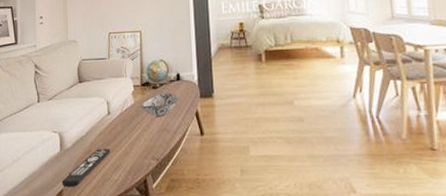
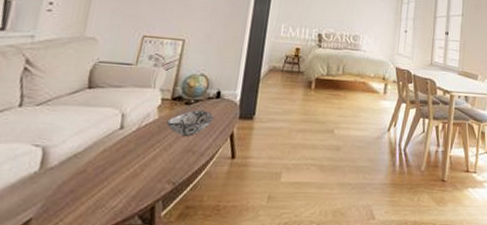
remote control: present [62,149,110,188] -> none [31,169,114,217]

